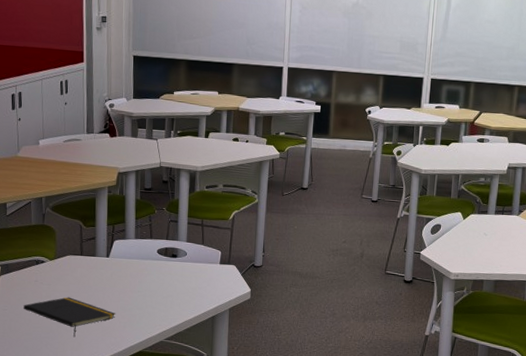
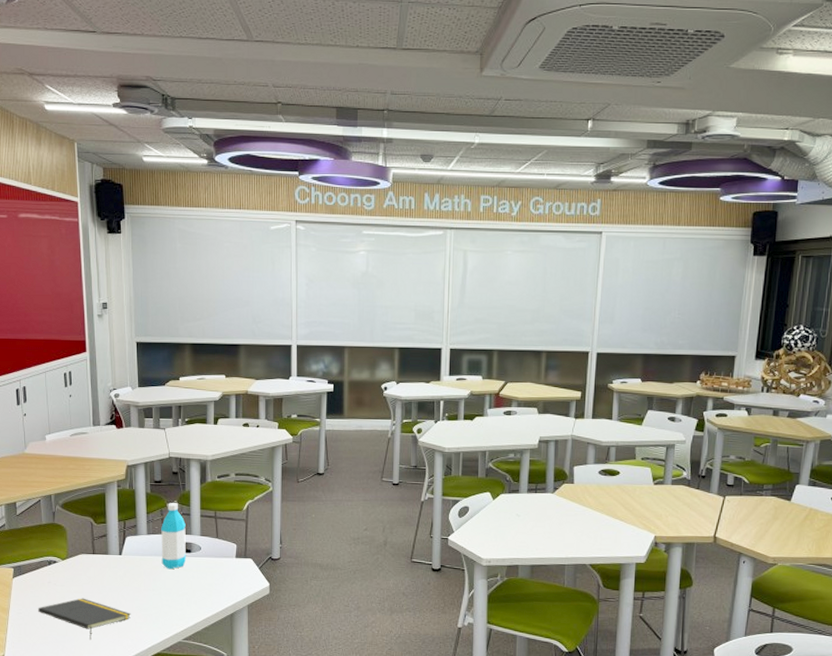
water bottle: none [147,210,173,273] -> present [161,503,187,570]

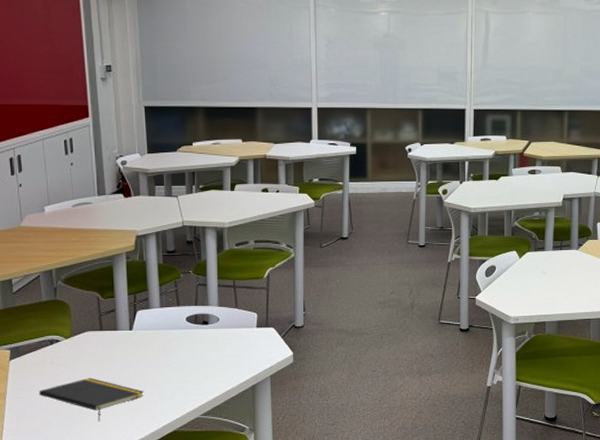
water bottle: present [161,503,187,570] -> none [175,273,204,343]

